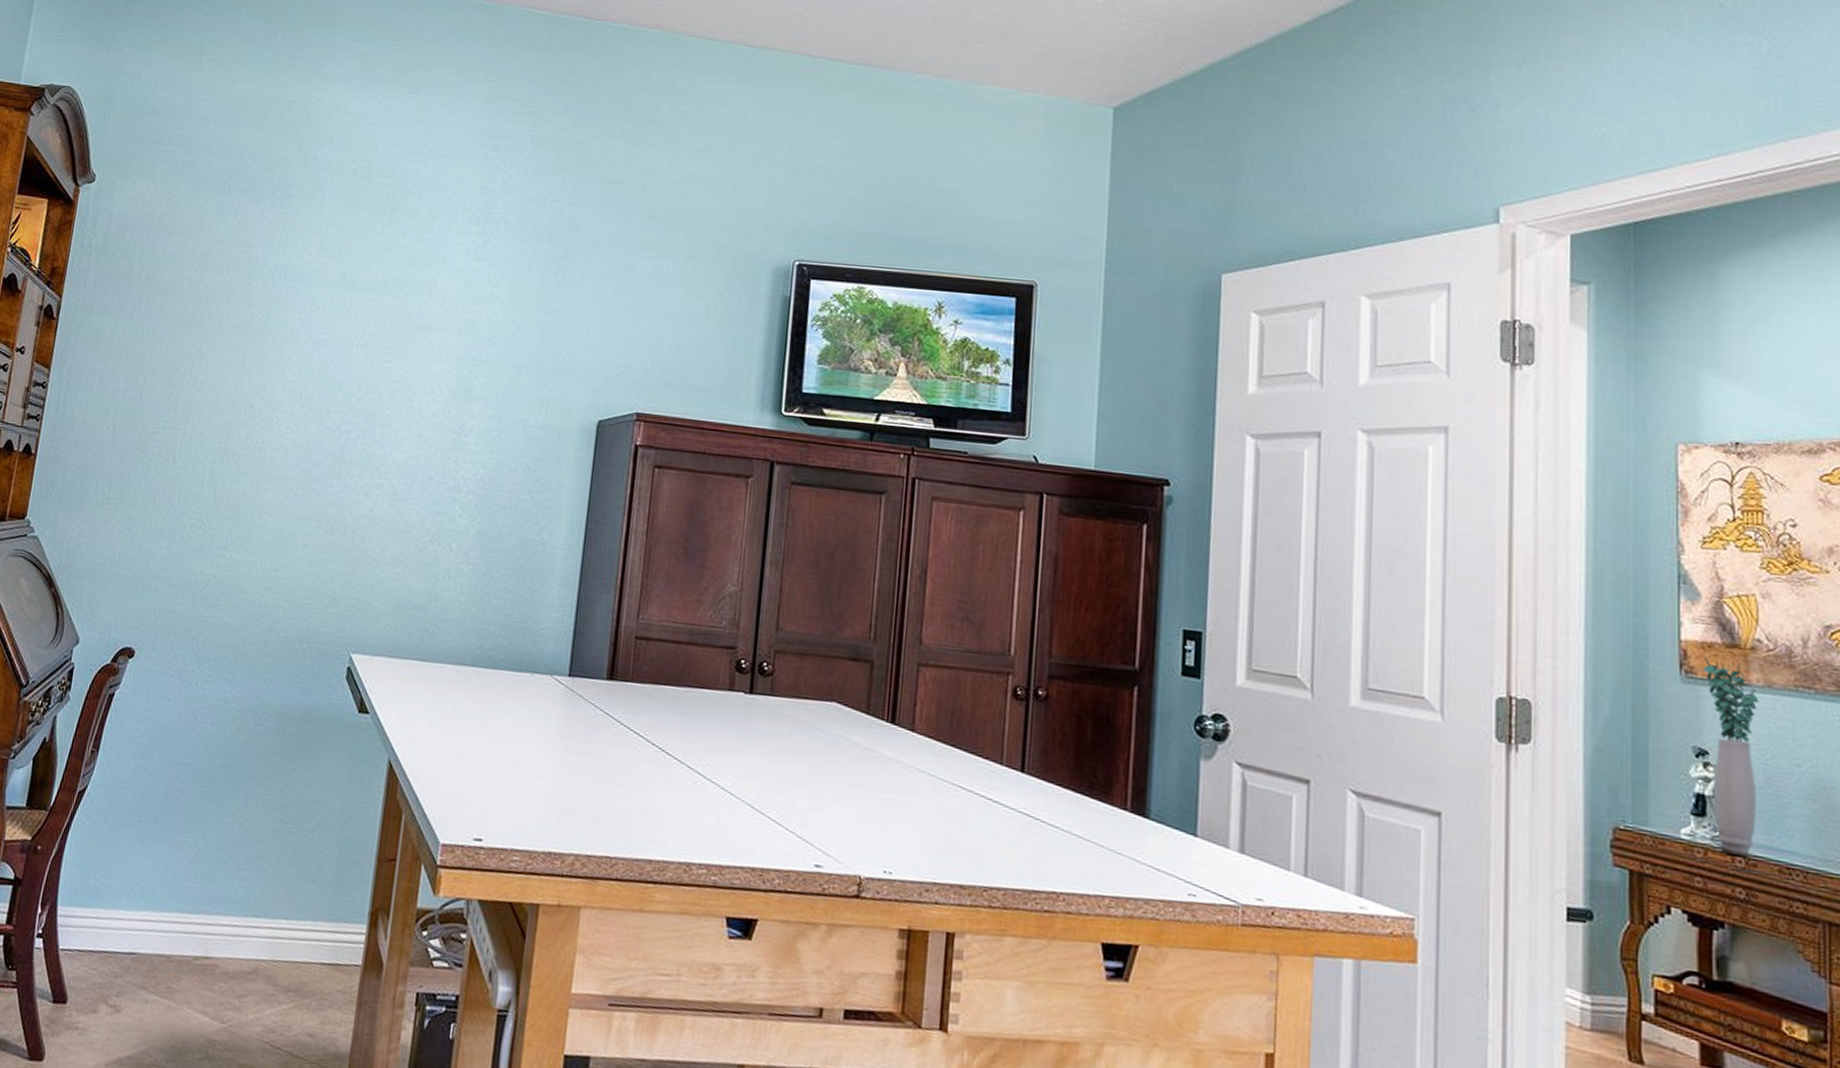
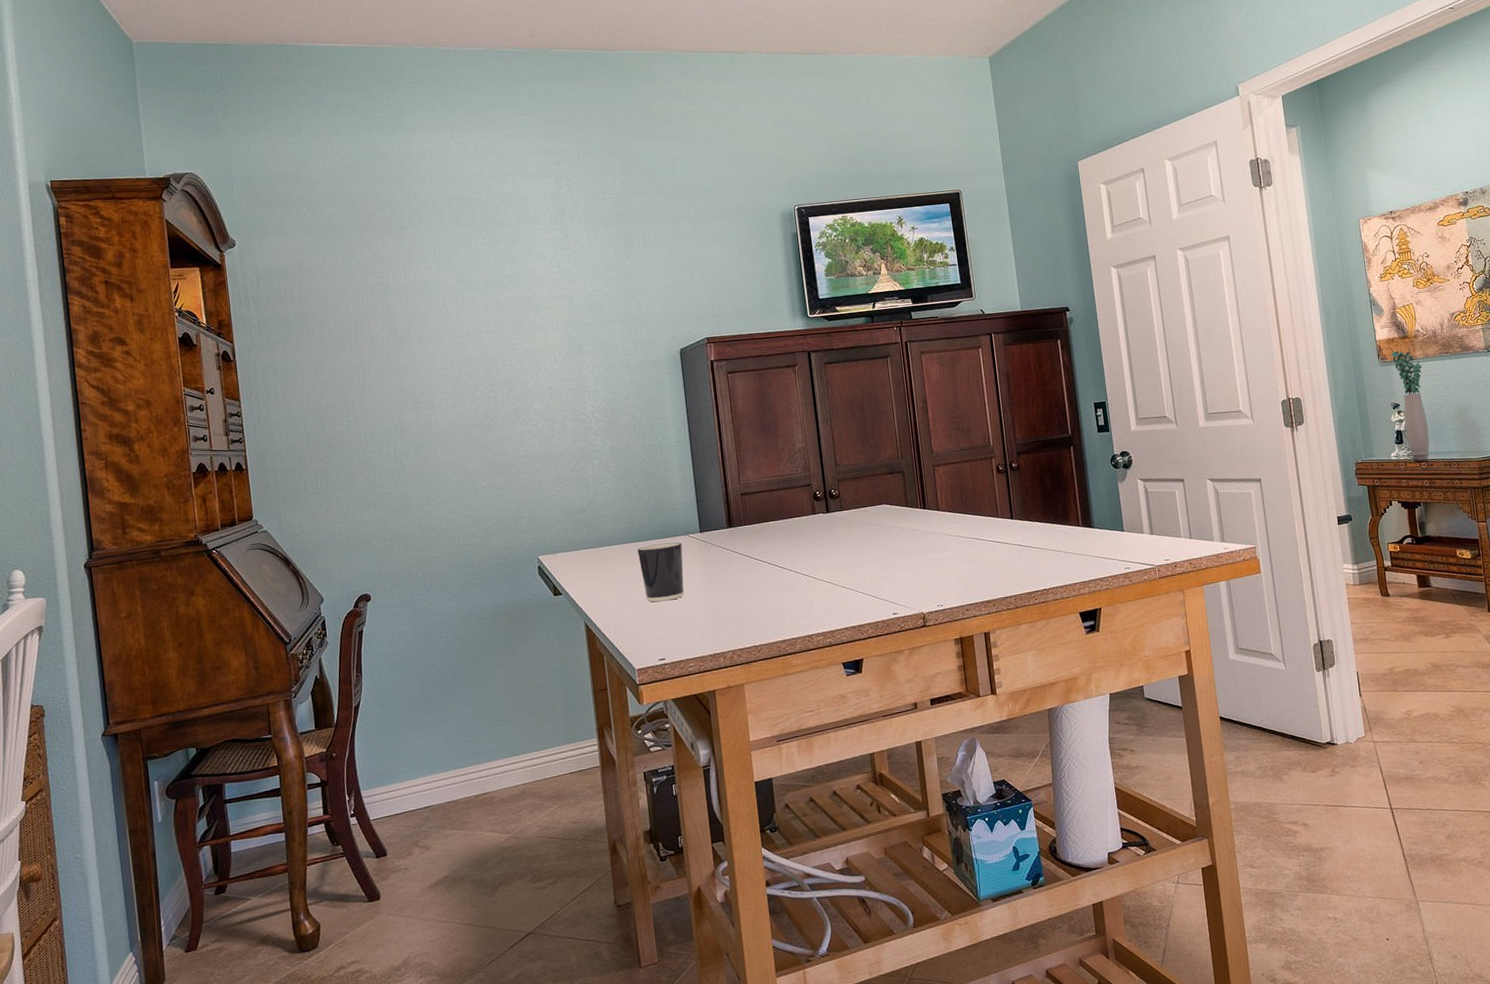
mug: none [476,676,542,761] -> present [637,542,684,603]

